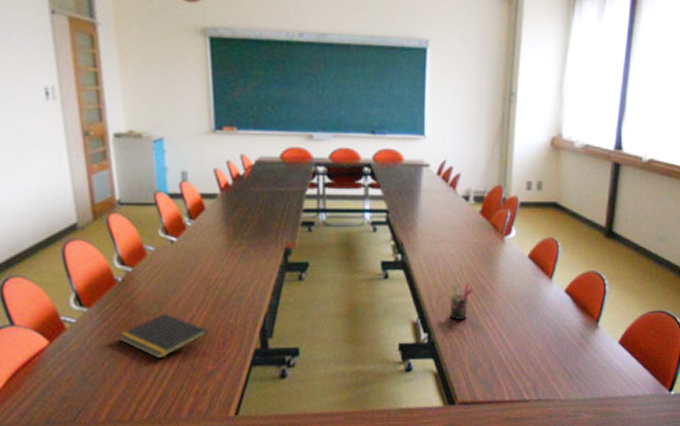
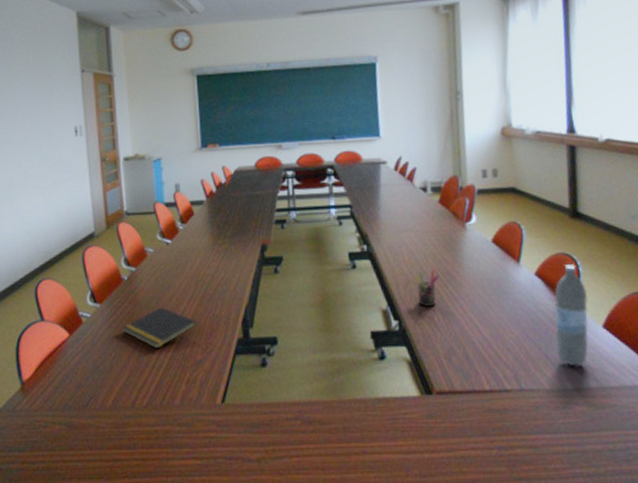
water bottle: none [574,283,610,379] -> present [554,264,589,367]

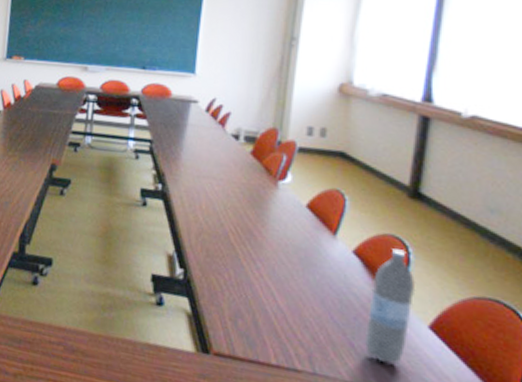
pen holder: present [414,269,440,307] -> none [209,223,239,262]

